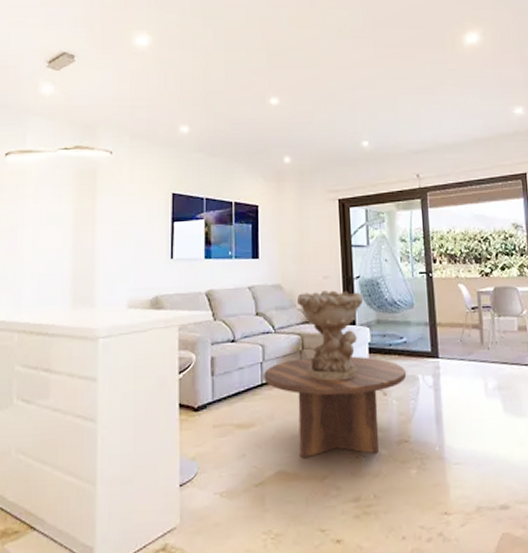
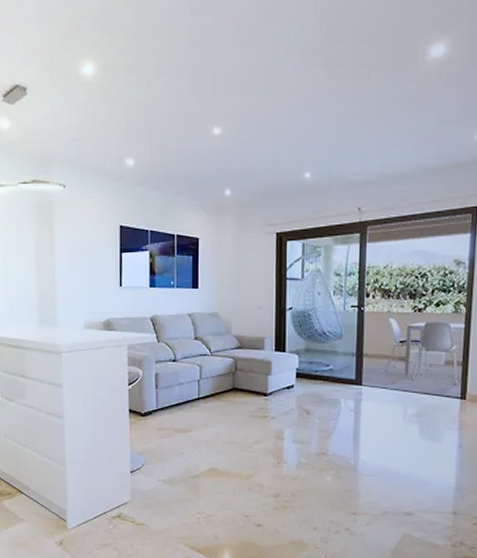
coffee table: present [264,356,407,459] -> none [200,379,330,462]
decorative bowl: present [296,290,364,381] -> none [231,320,295,399]

